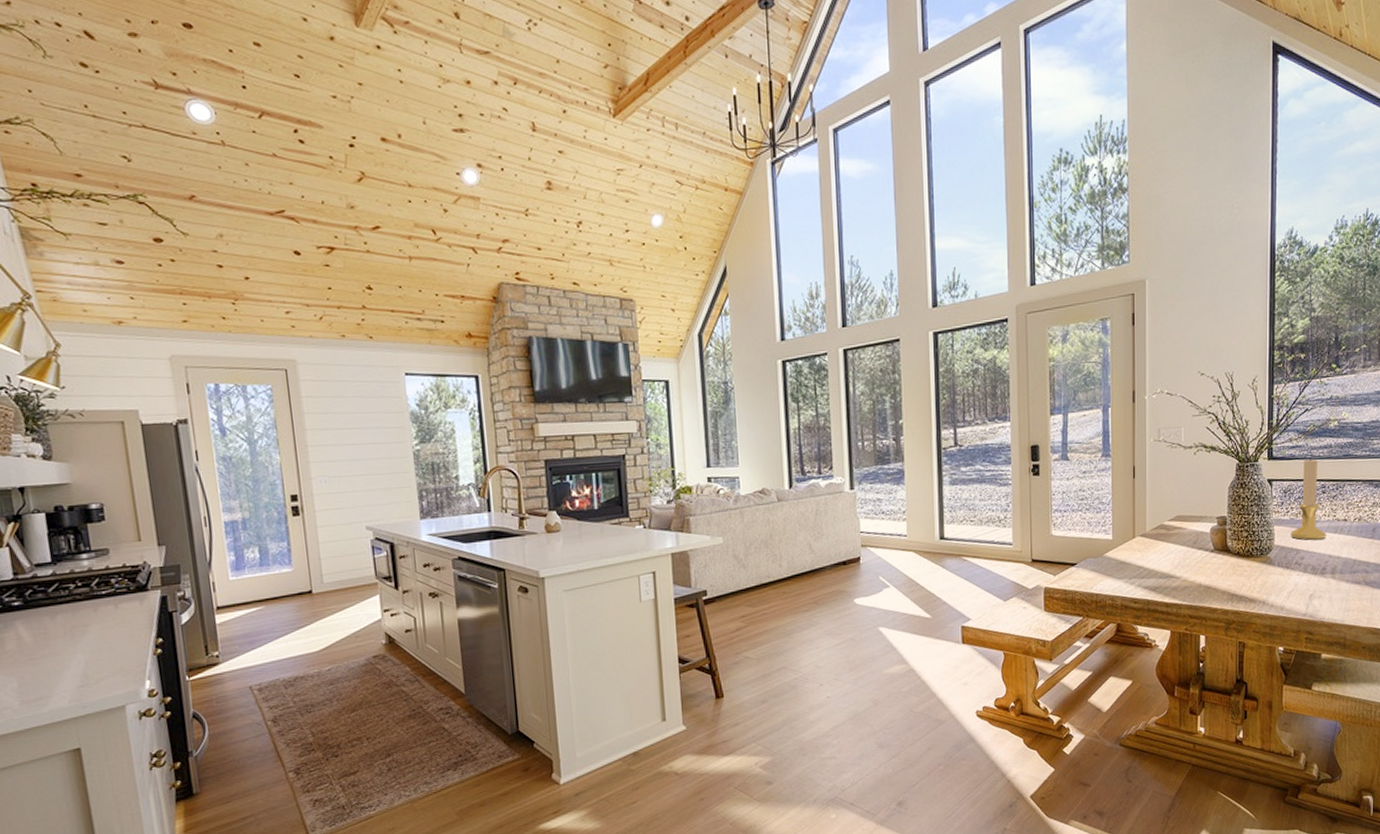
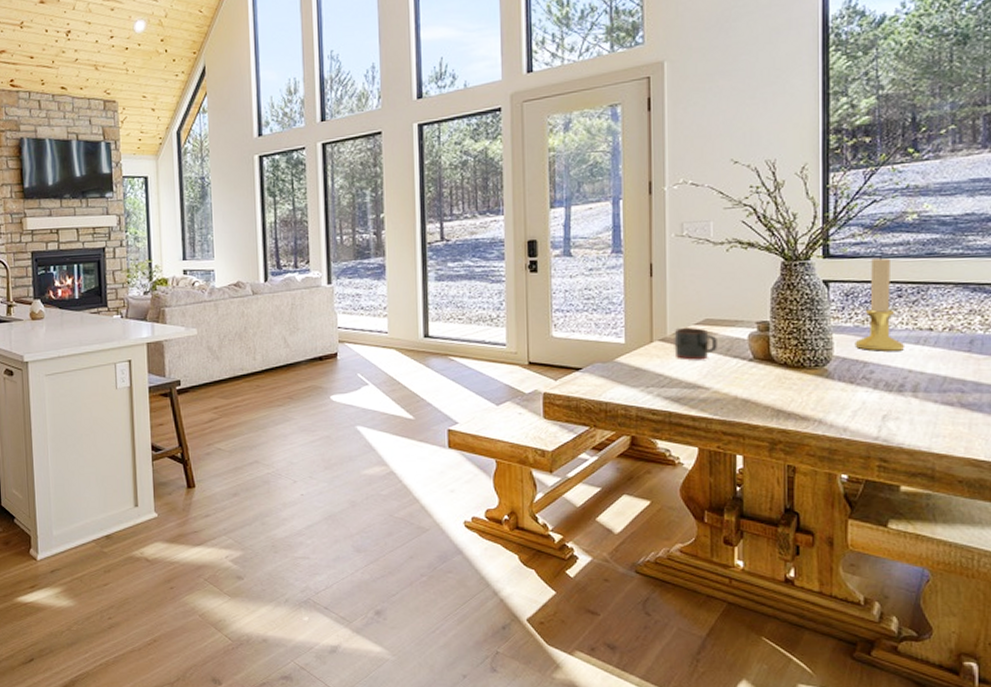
mug: none [1152,524,1186,553] -> present [674,328,717,360]

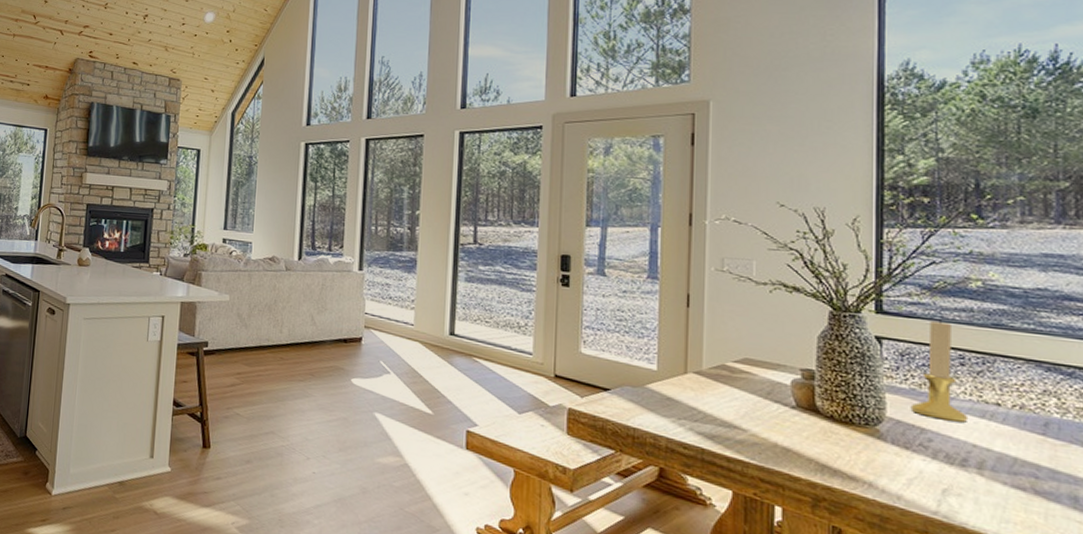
mug: present [674,328,717,360] -> none [709,363,757,400]

